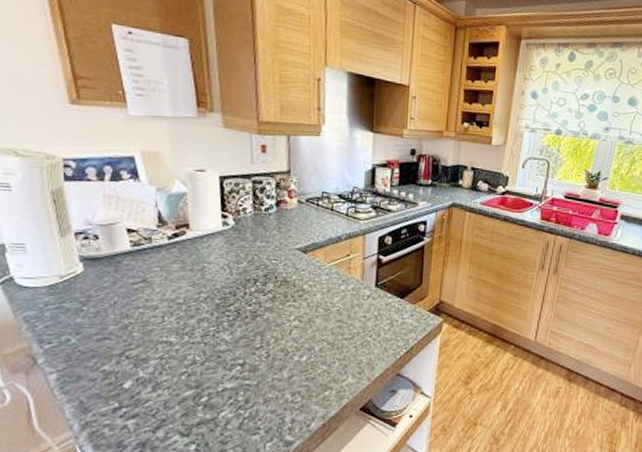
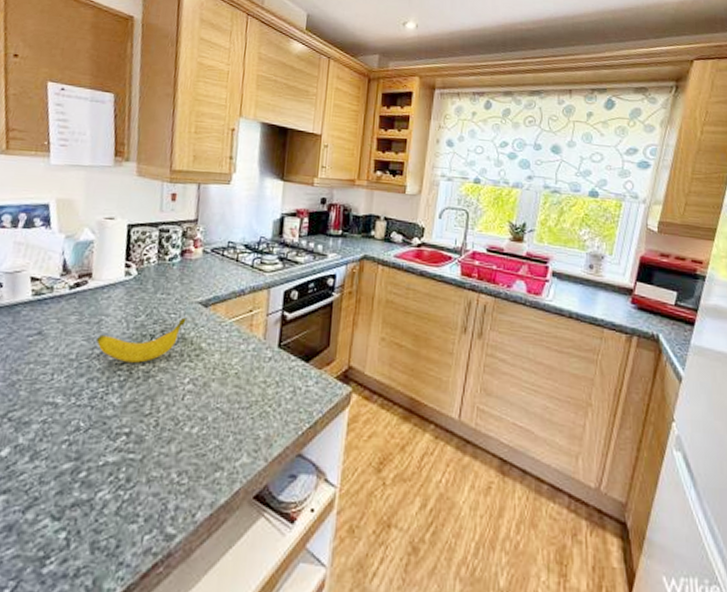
banana: none [202,263,287,304] -> present [96,317,186,363]

